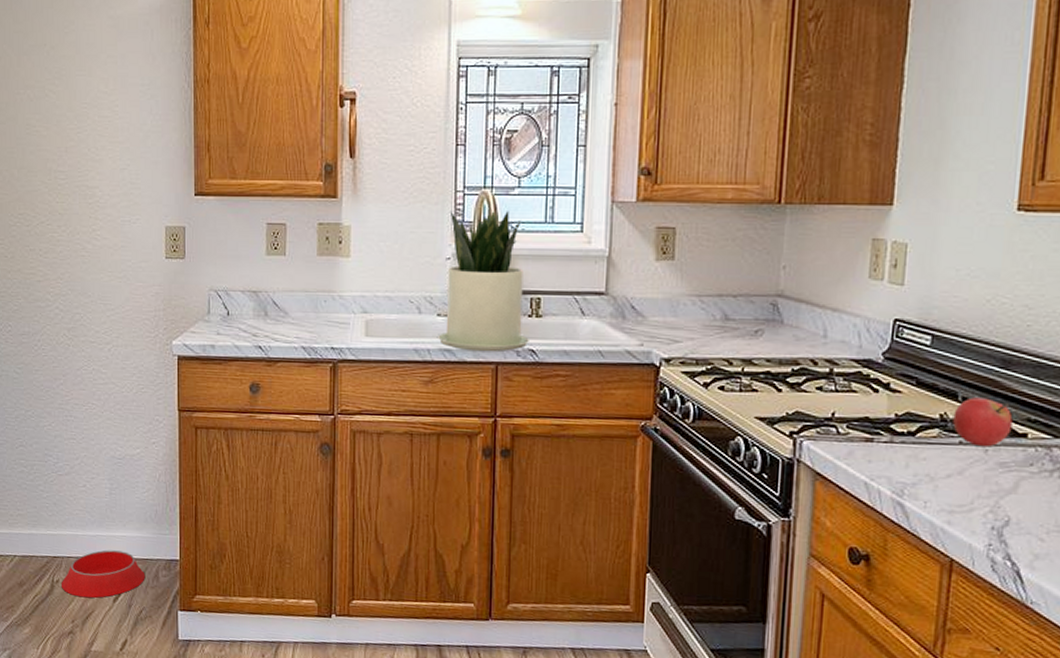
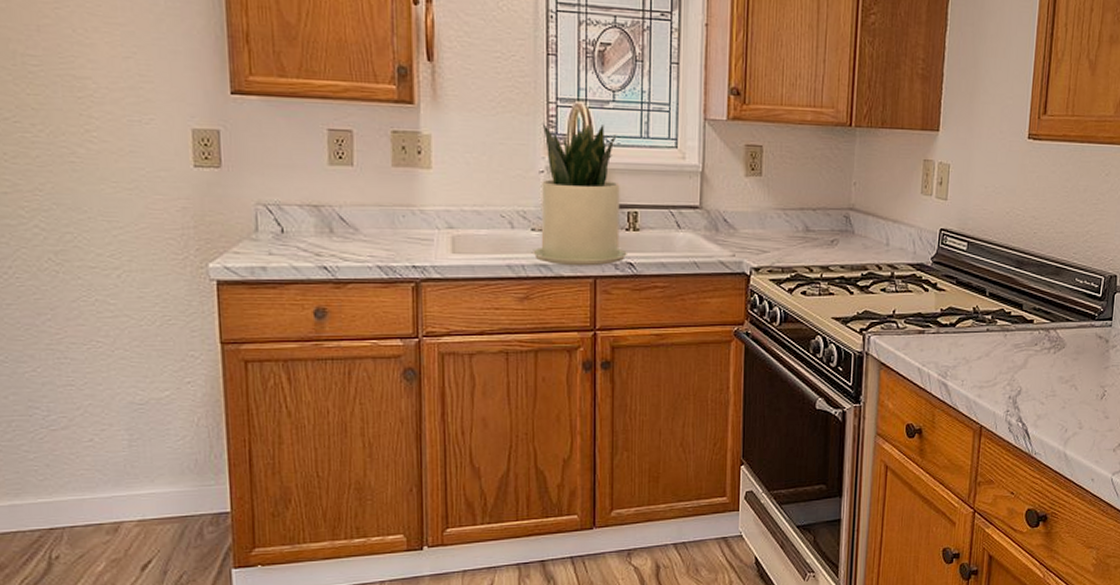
pet bowl: present [61,550,146,599] -> none [62,511,185,572]
fruit: present [953,397,1013,447] -> none [982,292,1024,333]

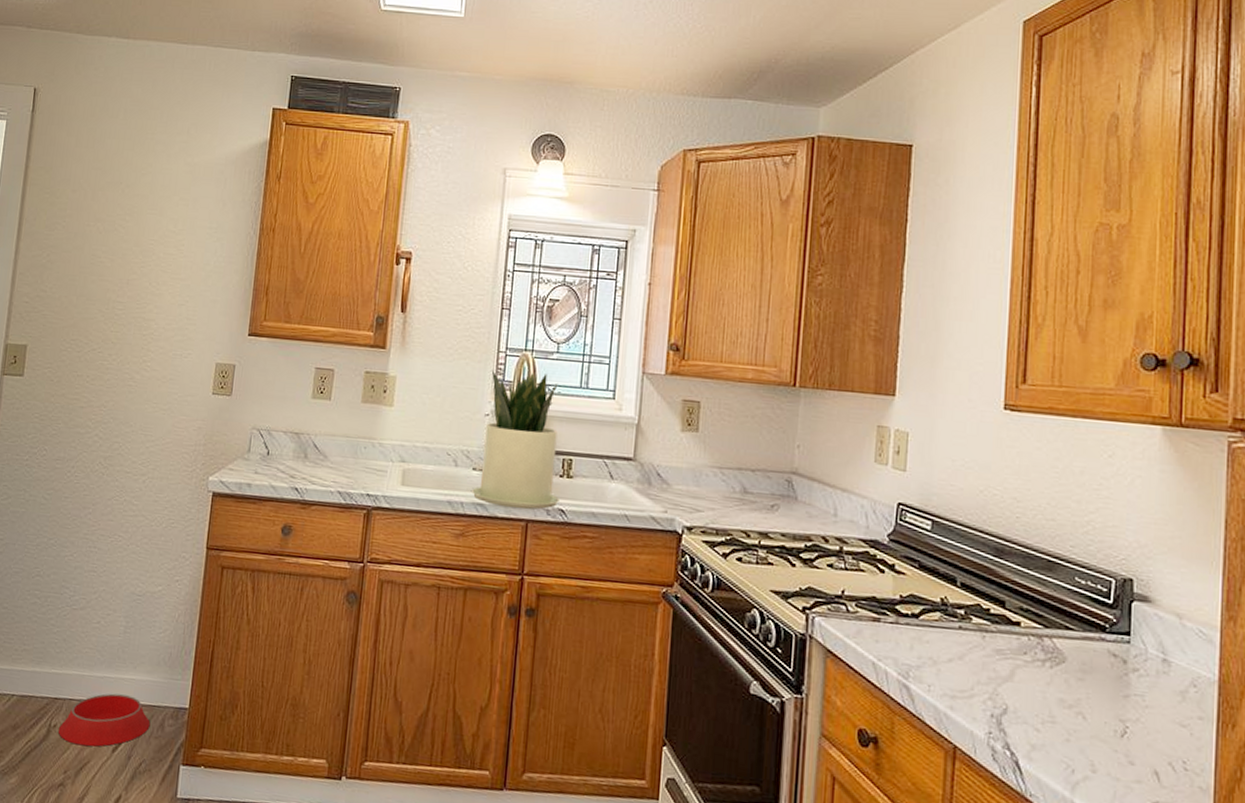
pet bowl: none [62,511,185,572] -> present [58,693,151,747]

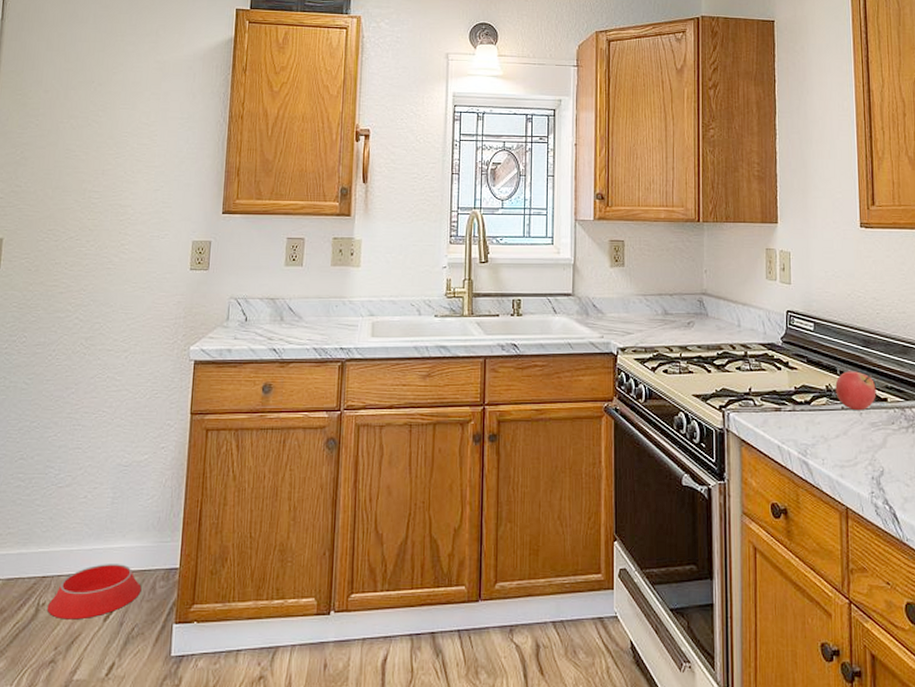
planter: present [472,369,559,510] -> none [435,227,512,348]
fruit: none [952,583,1007,634] -> present [835,371,876,411]

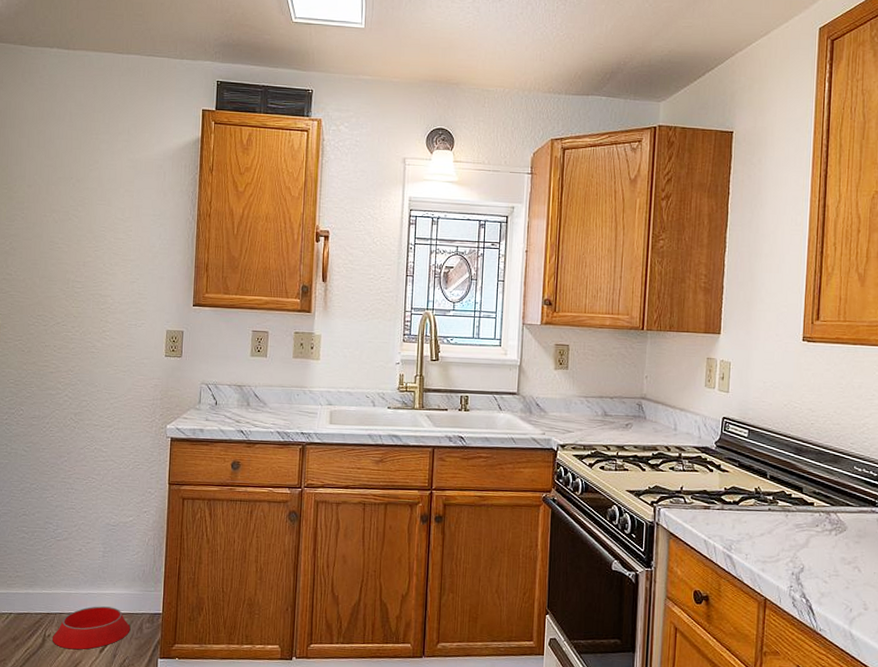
fruit: present [835,371,876,411] -> none [764,476,804,513]

